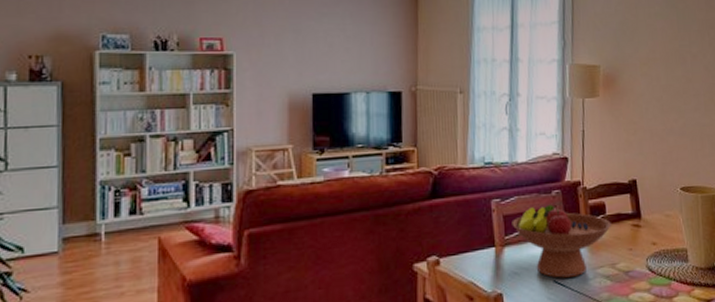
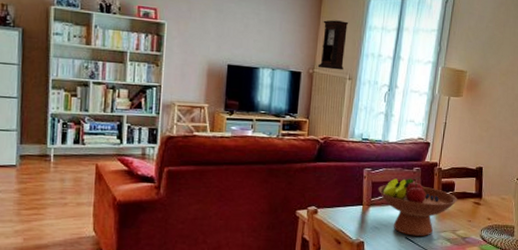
pendulum clock: none [420,25,453,84] -> present [317,20,349,70]

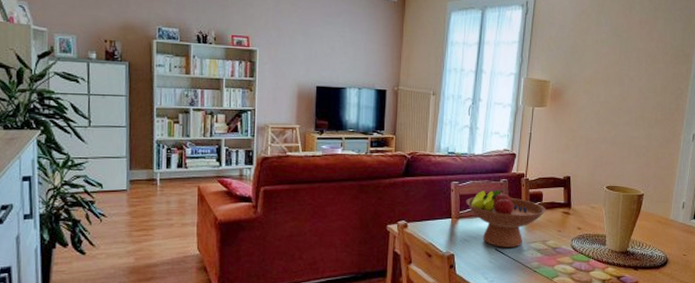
pendulum clock: present [317,20,349,70] -> none [402,37,431,86]

